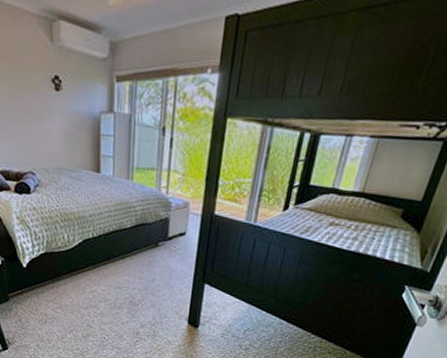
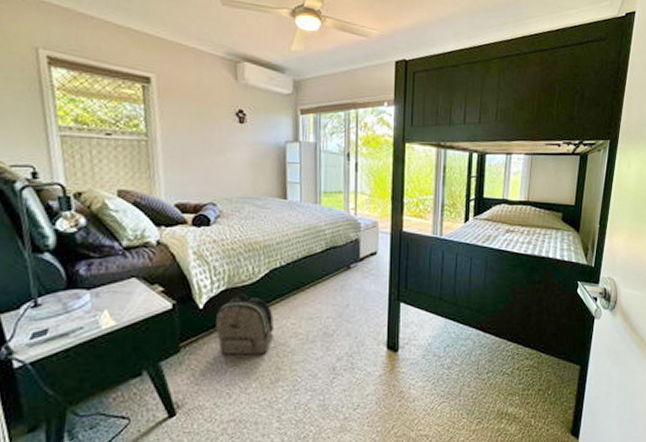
backpack: none [36,258,86,313] -> present [215,293,274,355]

